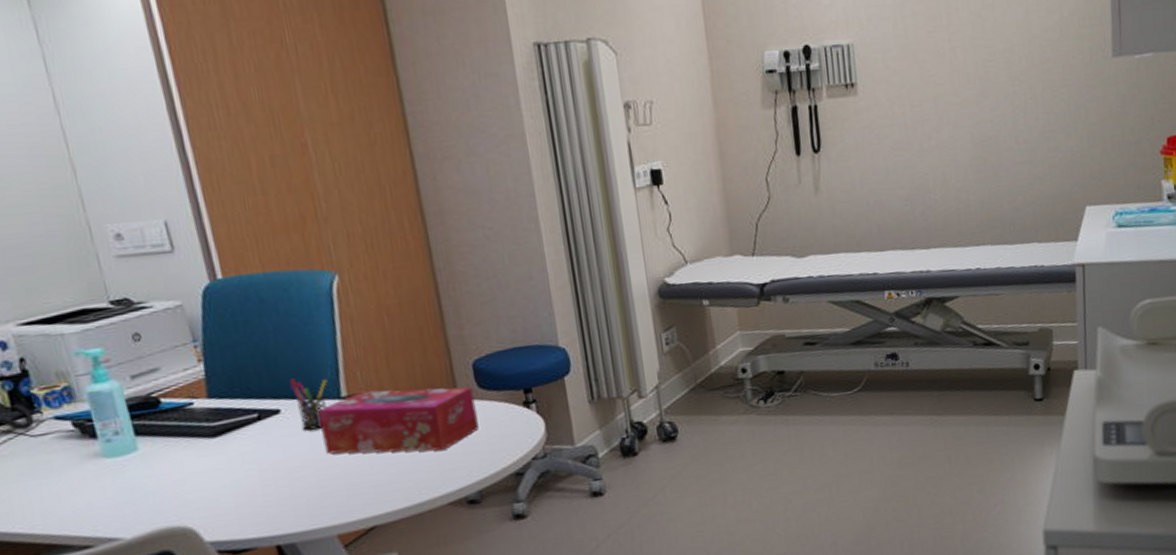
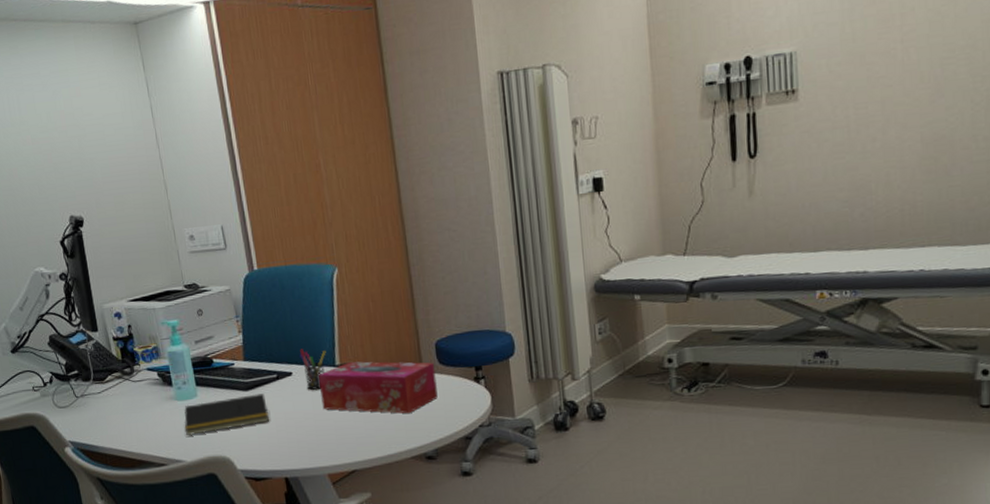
notepad: none [117,439,251,503] -> present [184,393,270,435]

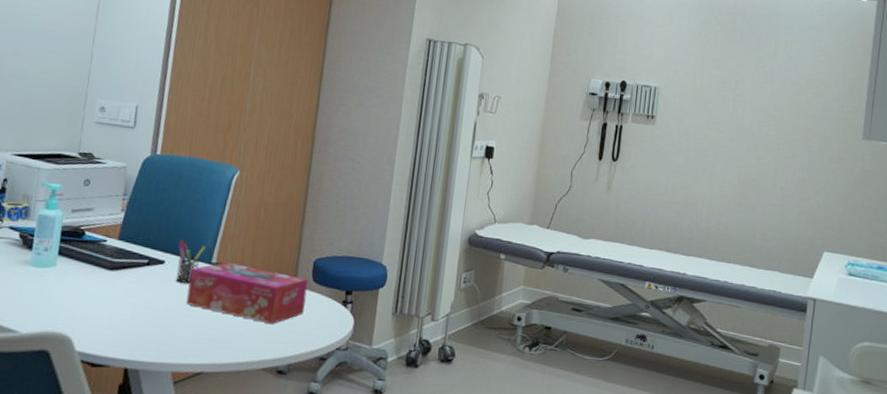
notepad: present [184,393,270,435] -> none [29,272,130,307]

